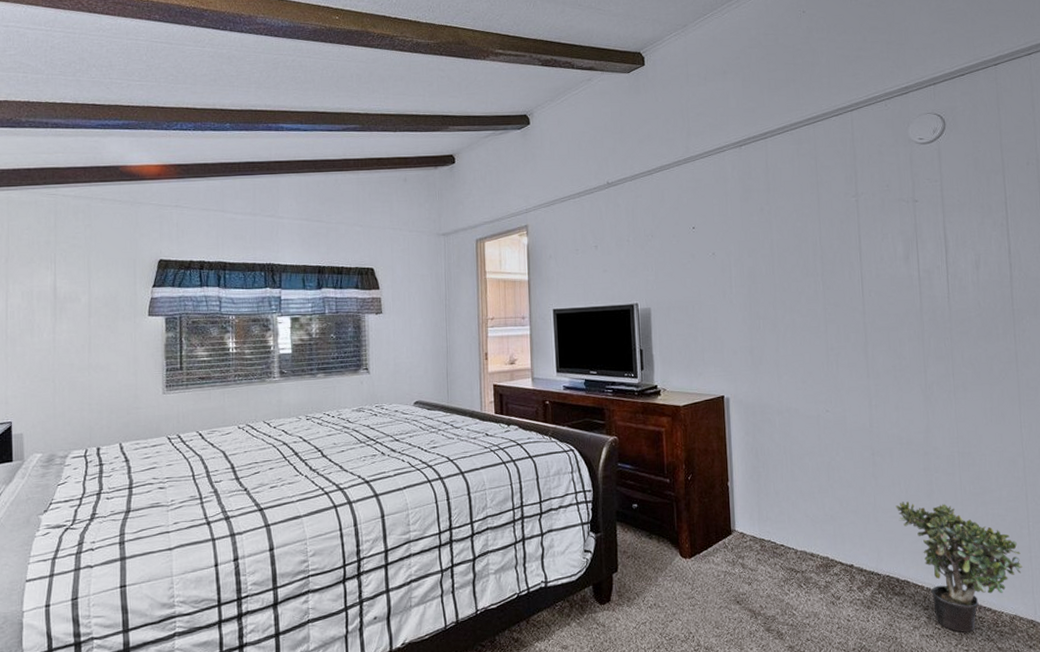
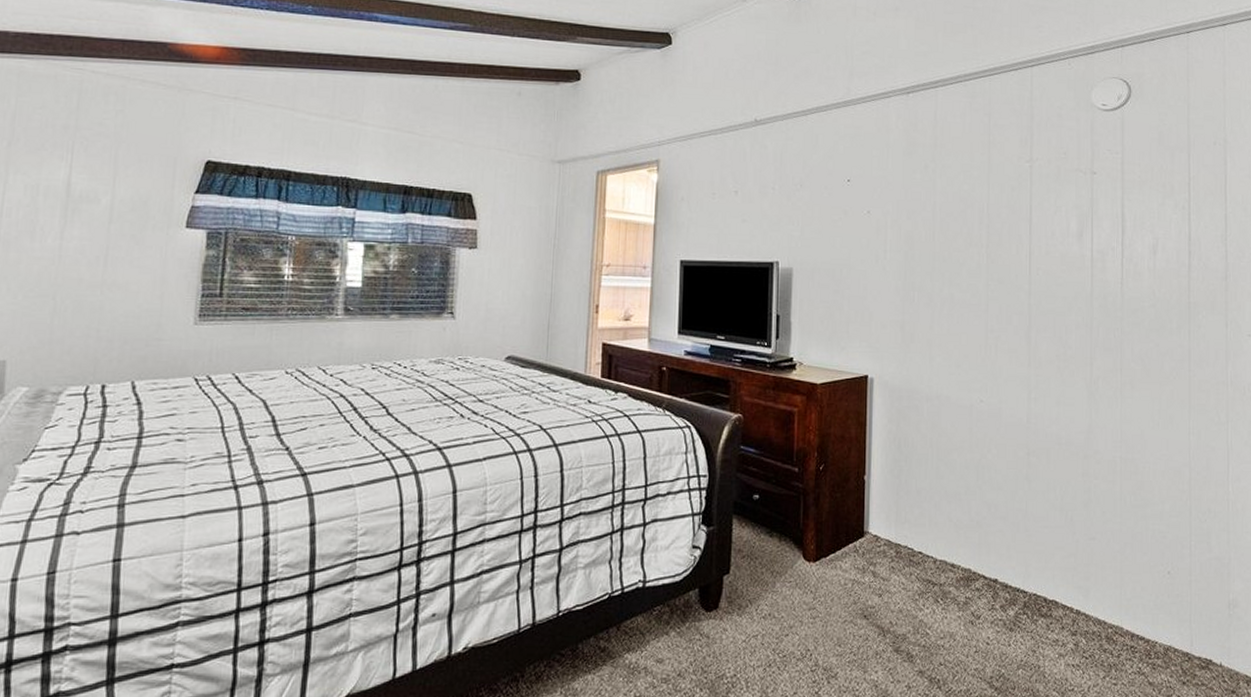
potted plant: present [895,501,1023,632] -> none [1049,510,1181,663]

